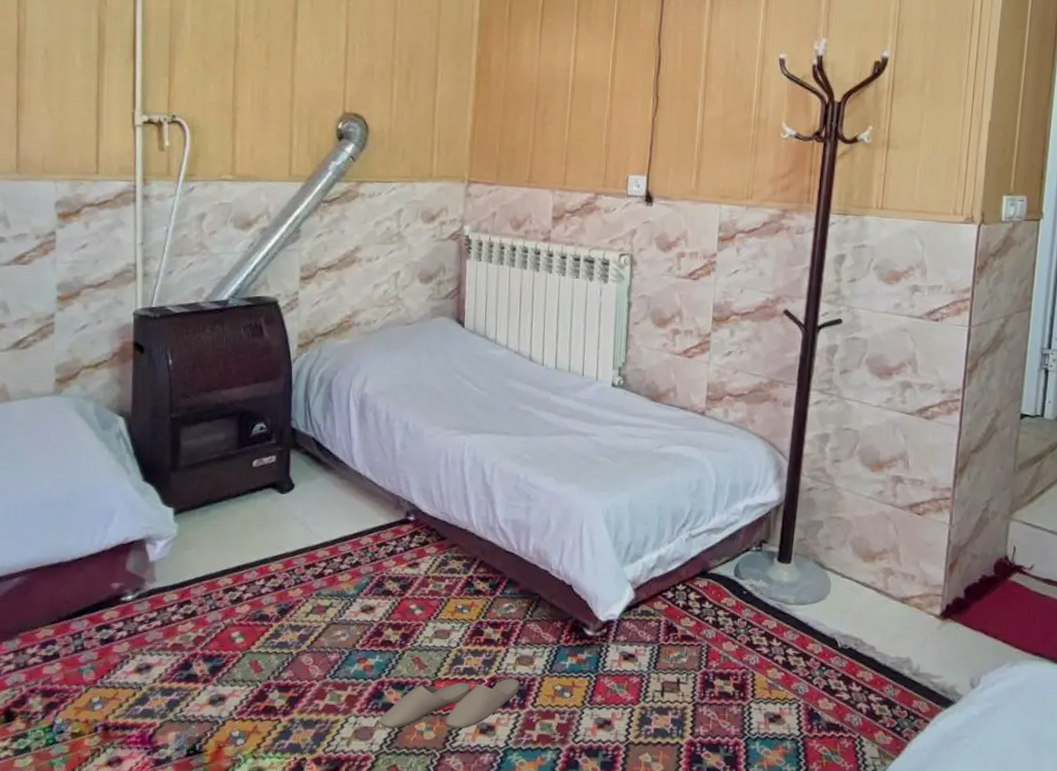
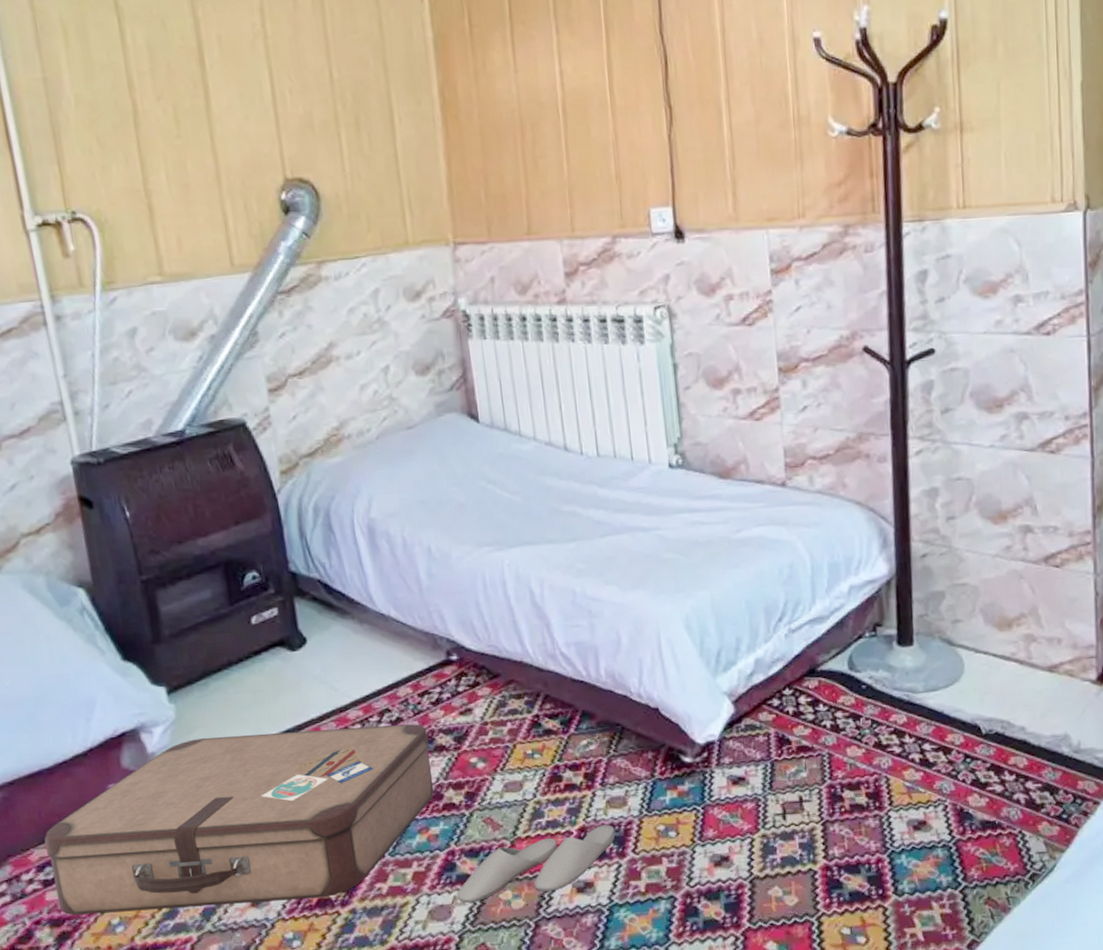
suitcase: none [51,555,379,706] -> present [44,724,435,915]

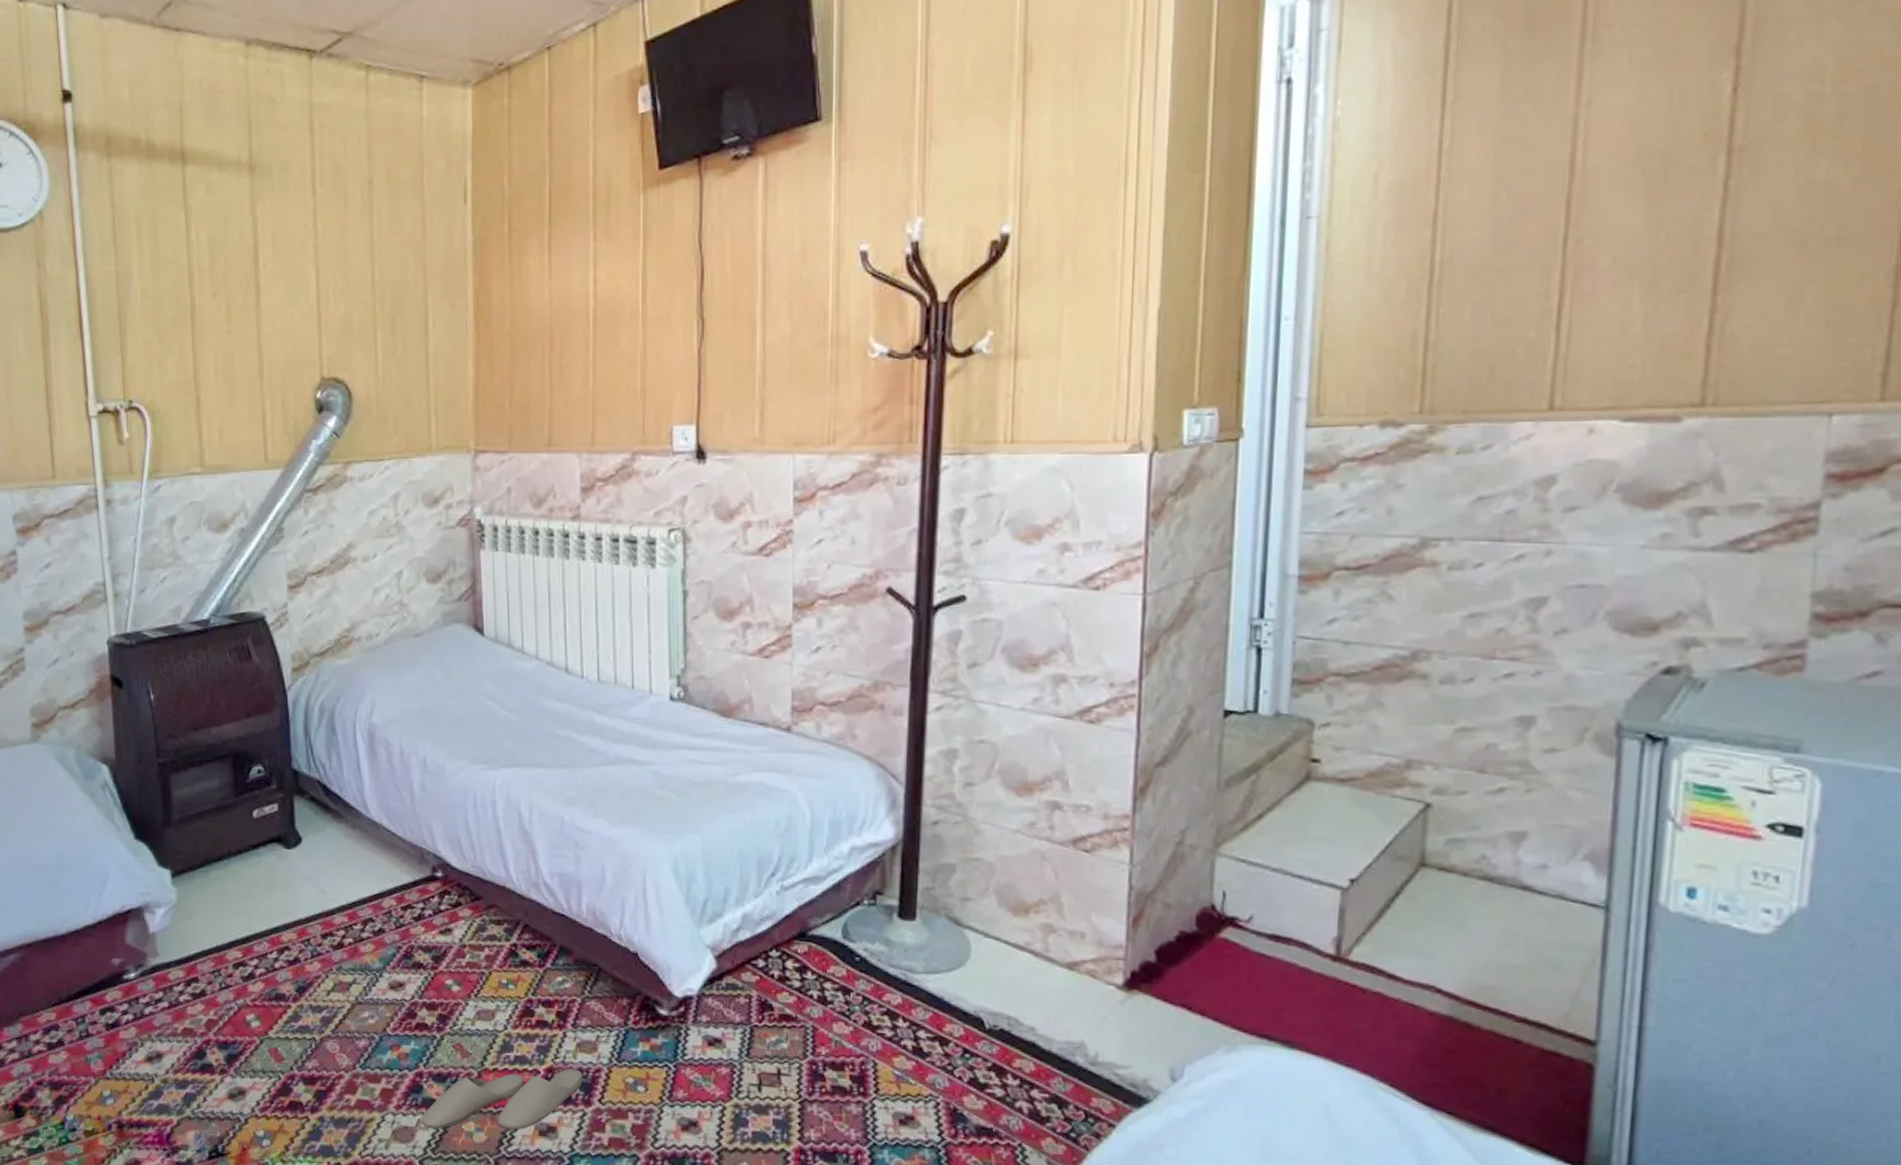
suitcase: present [44,724,435,915] -> none [52,924,409,1101]

